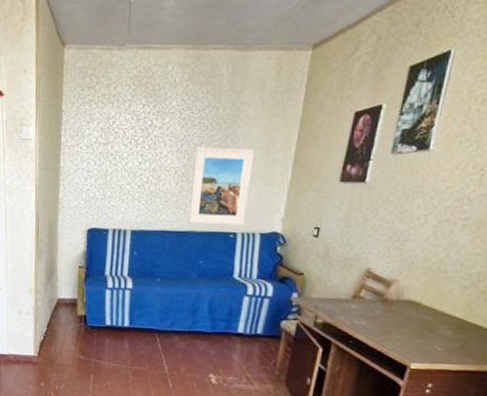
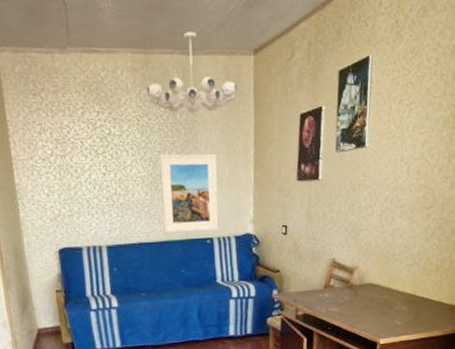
chandelier: none [193,27,289,108] -> present [146,32,238,113]

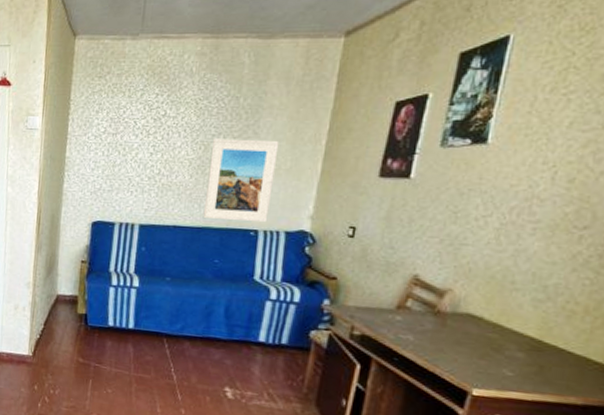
chandelier: present [146,32,238,113] -> none [211,15,318,98]

